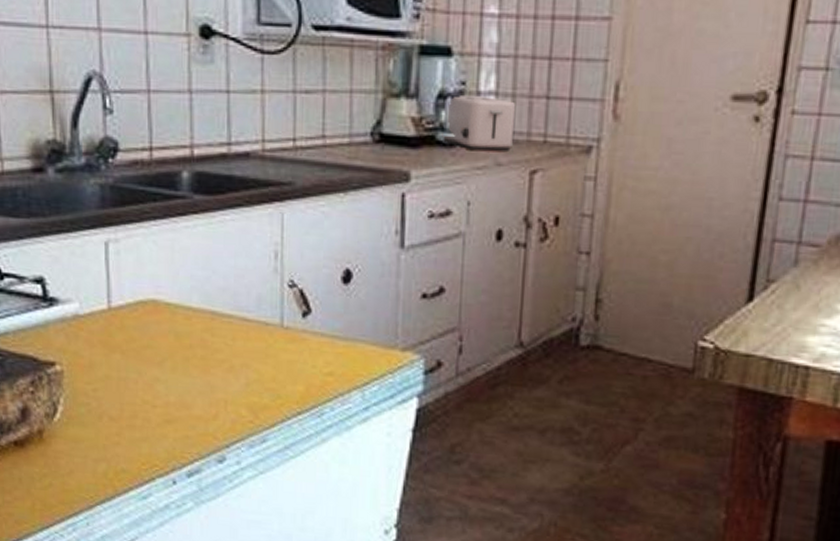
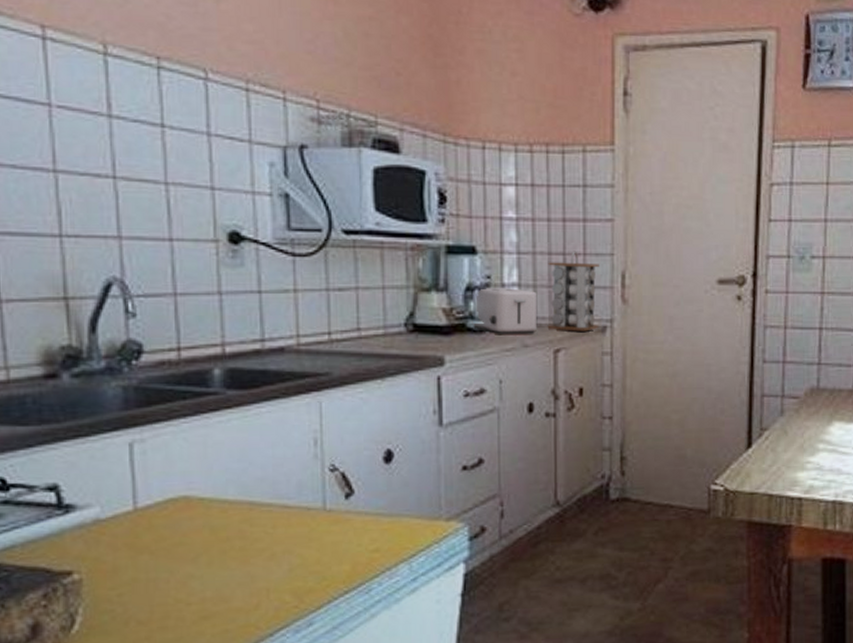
spice rack: none [524,55,590,151] -> present [547,251,599,331]

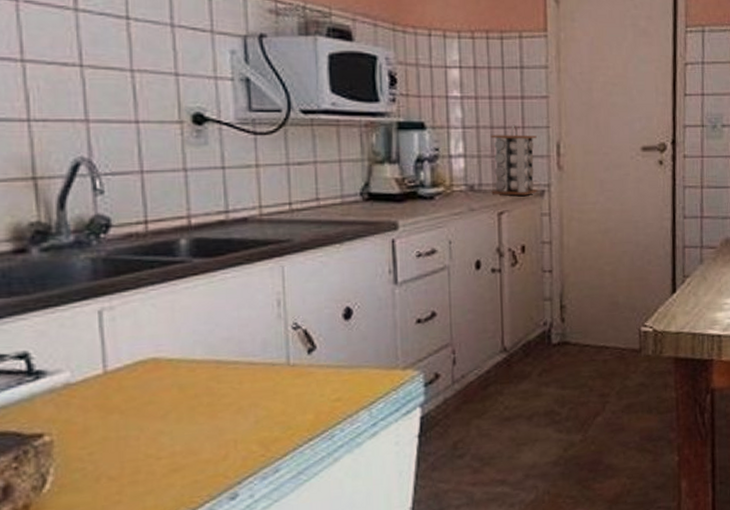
toaster: present [472,288,538,336] -> none [422,159,482,201]

